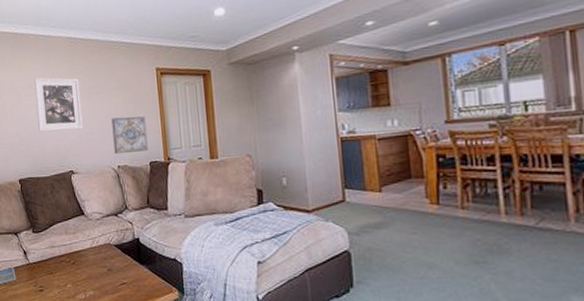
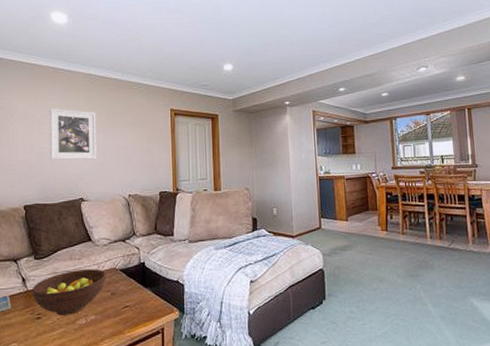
fruit bowl: none [33,244,102,289] -> present [32,269,107,316]
wall art: present [111,116,148,155] -> none [125,150,159,184]

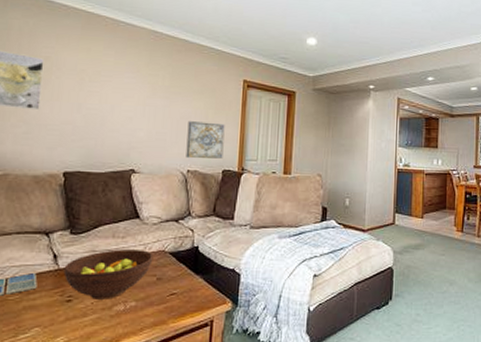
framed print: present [50,107,97,160] -> none [100,64,158,128]
wall art: none [125,150,159,184] -> present [186,121,225,159]

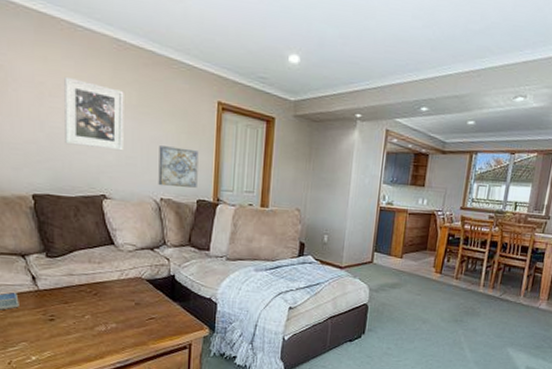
fruit bowl: present [63,249,153,300] -> none [43,274,131,320]
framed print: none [100,64,158,128] -> present [64,76,124,151]

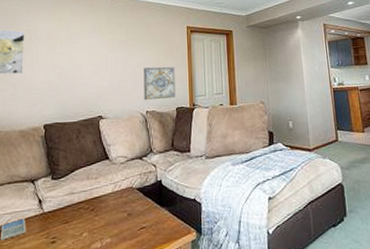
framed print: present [64,76,124,151] -> none [71,28,116,79]

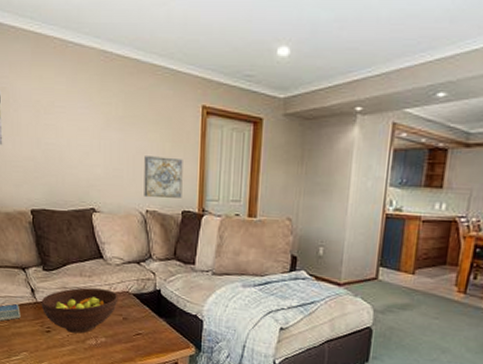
fruit bowl: none [48,188,123,239] -> present [41,287,118,334]

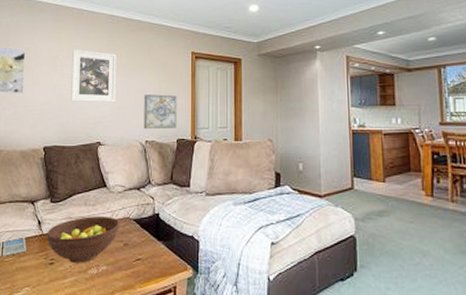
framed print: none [57,93,111,164] -> present [71,49,117,103]

